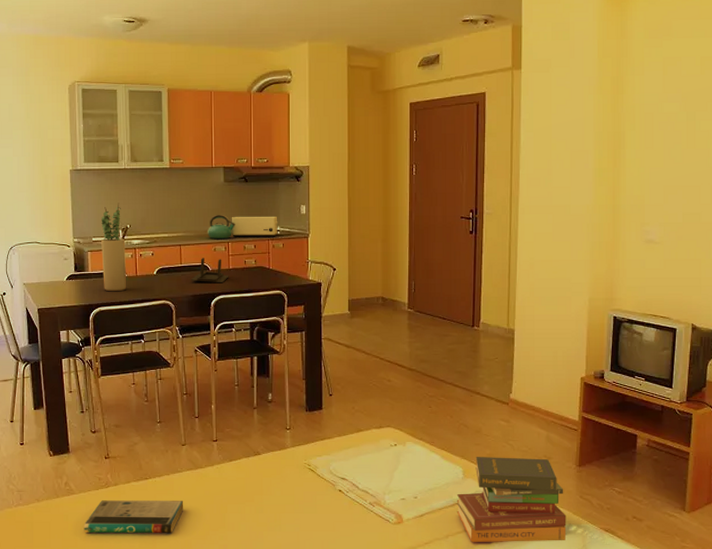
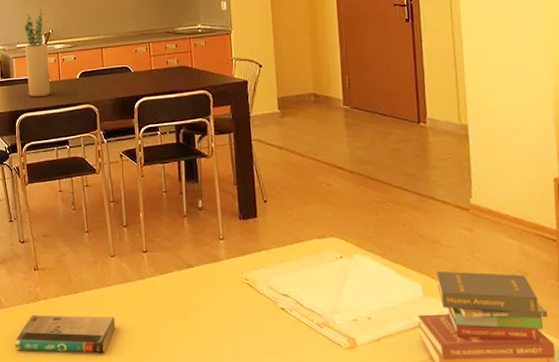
napkin holder: present [190,258,229,283] -> none [113,60,152,85]
kettle: present [206,214,235,239] -> none [127,14,156,40]
toaster: present [231,216,278,237] -> none [151,14,199,38]

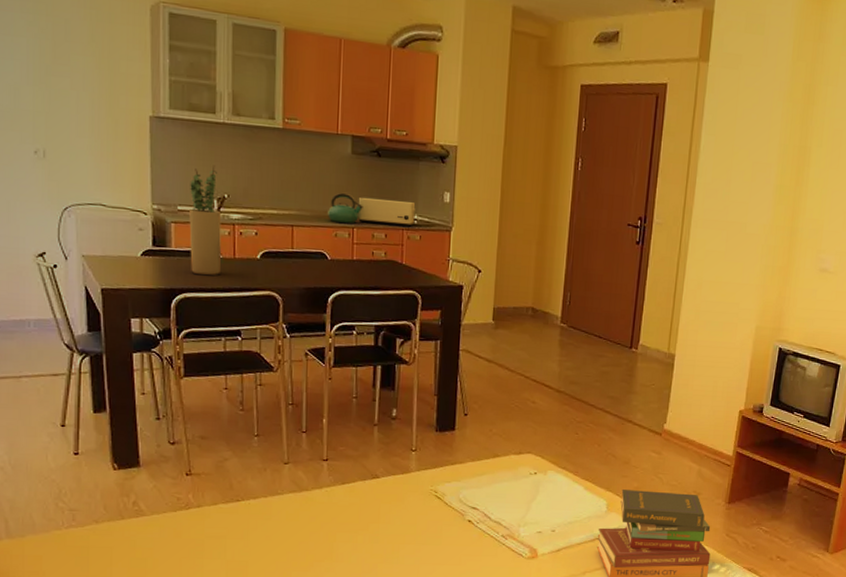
book: present [14,315,116,353] -> none [156,524,284,563]
kettle: none [127,14,156,40] -> present [326,192,363,223]
toaster: none [151,14,199,38] -> present [358,197,416,227]

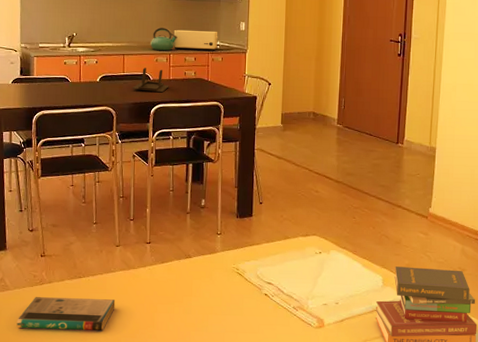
book: none [156,524,284,563] -> present [16,297,116,331]
vase: present [189,165,222,276] -> none [47,11,71,97]
napkin holder: none [303,243,352,277] -> present [132,68,169,93]

